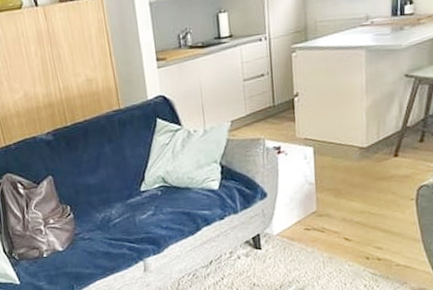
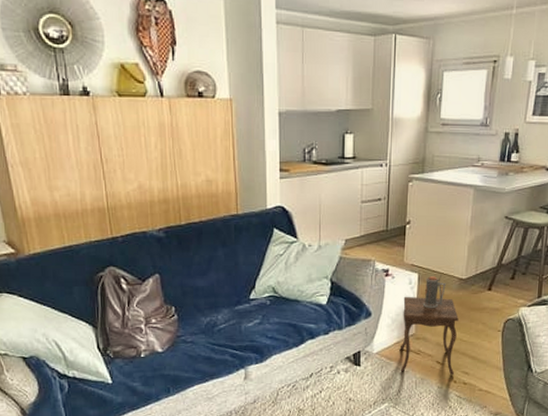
side table: none [300,146,366,252] -> present [399,275,459,376]

